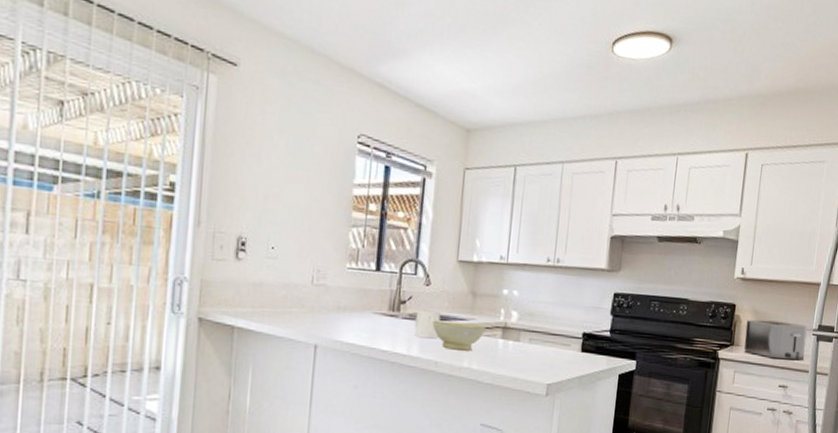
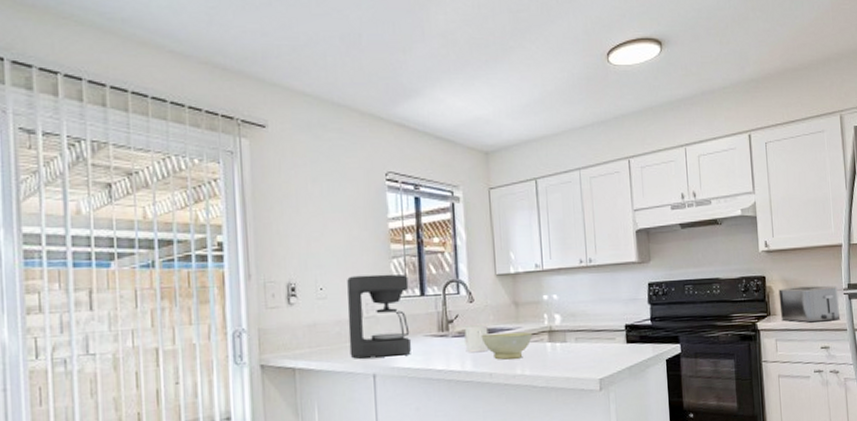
coffee maker: none [293,239,366,331] -> present [347,274,411,359]

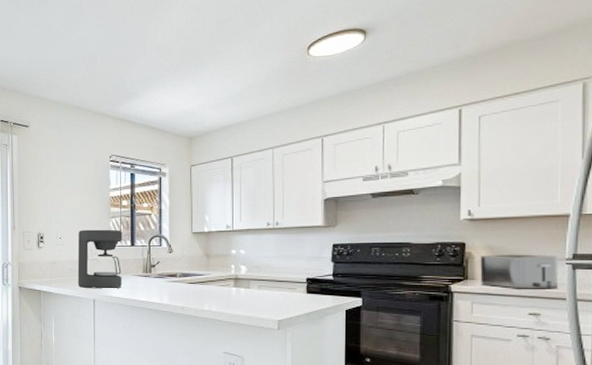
mug: present [464,325,489,353] -> none [164,270,183,291]
bowl: present [481,332,533,360] -> none [177,277,221,298]

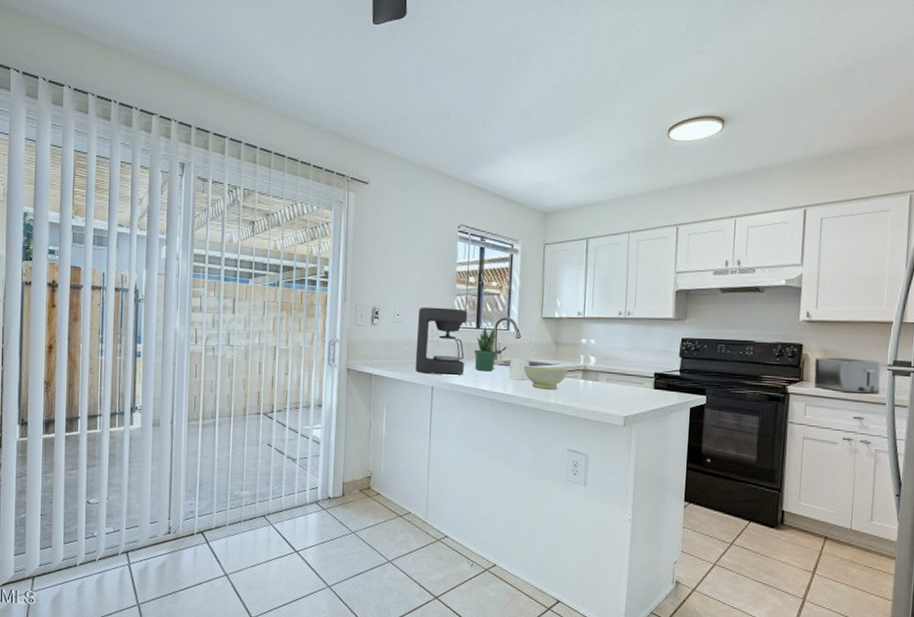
planter: none [130,243,152,285] -> present [473,326,498,373]
mug: none [164,270,183,291] -> present [509,357,530,381]
bowl: none [177,277,221,298] -> present [523,365,569,390]

